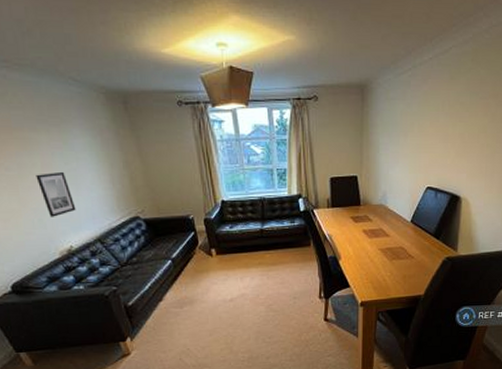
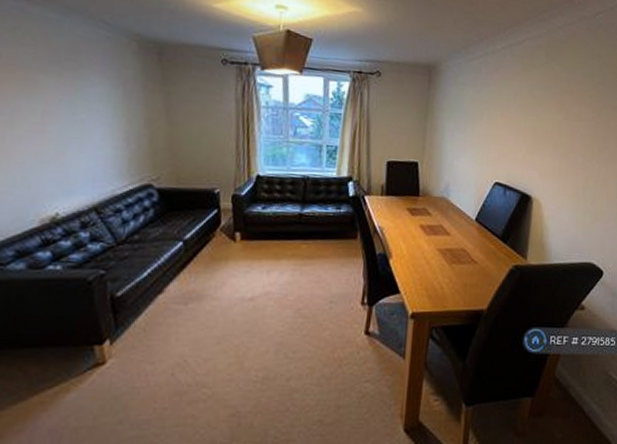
wall art: present [36,171,76,217] -> none [31,122,74,176]

